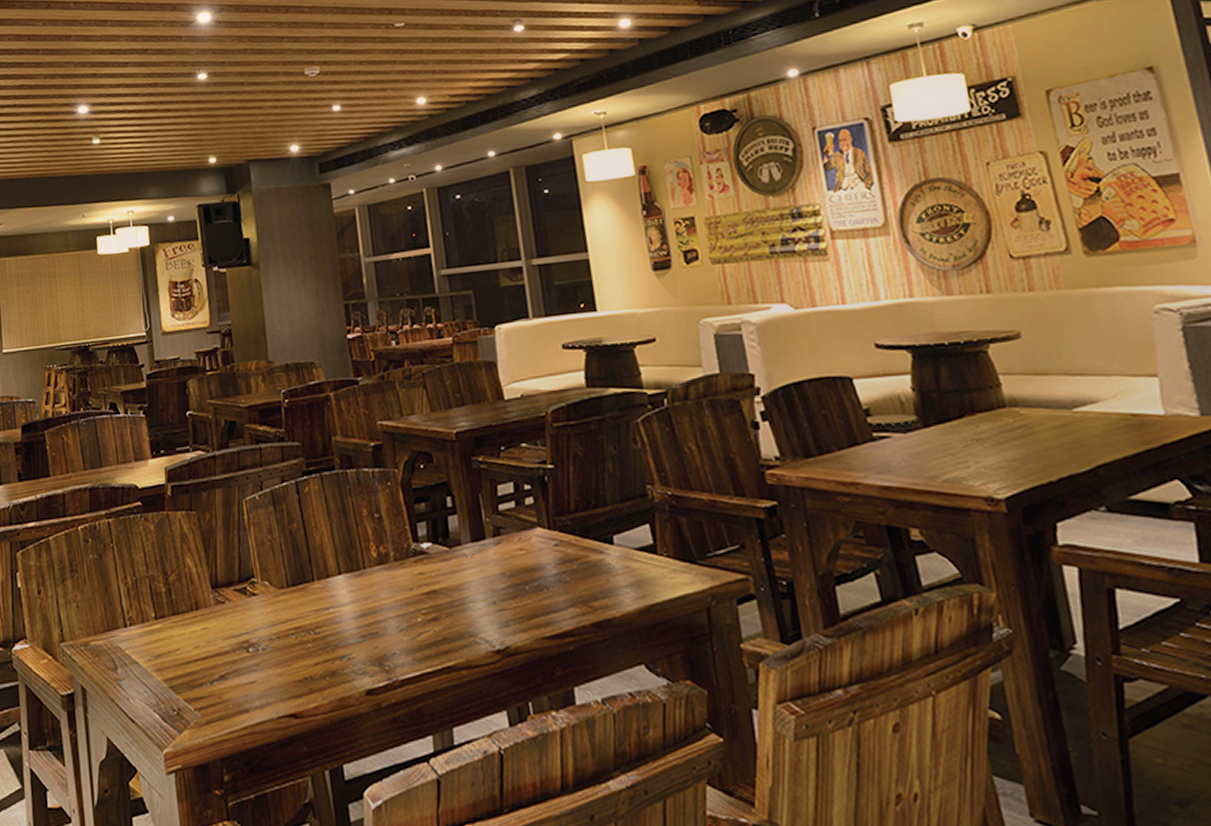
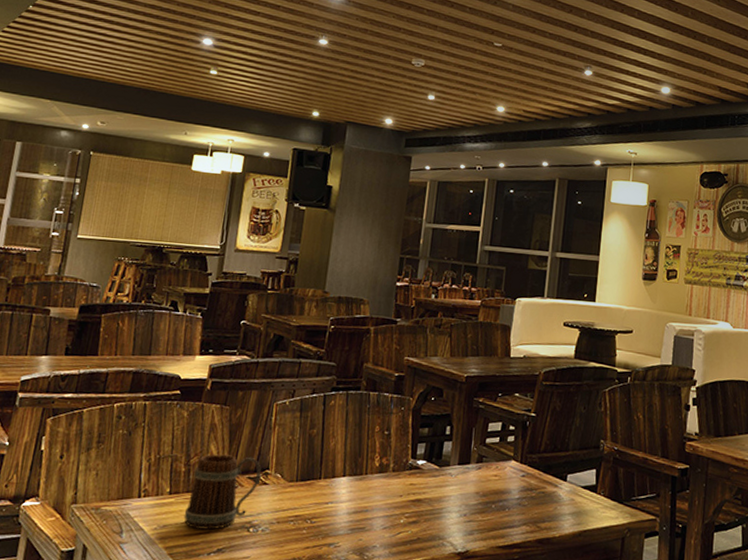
beer mug: none [175,565,247,655] -> present [184,454,261,530]

